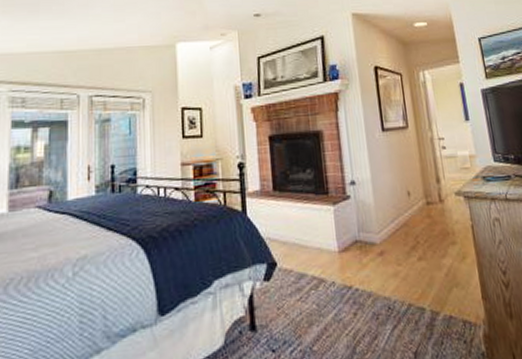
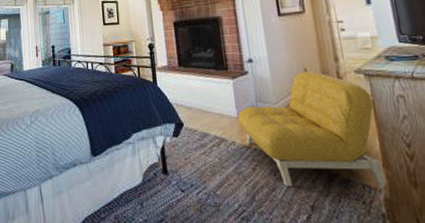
armchair: none [338,194,486,332] -> present [238,71,387,189]

